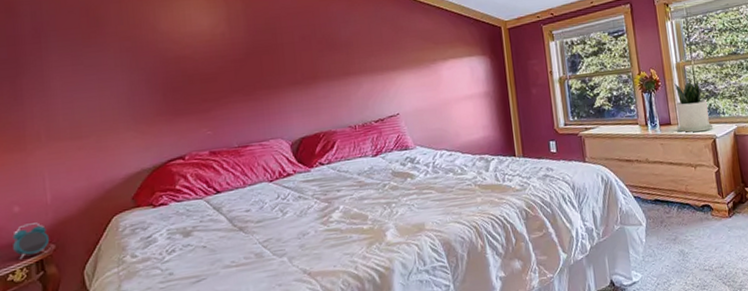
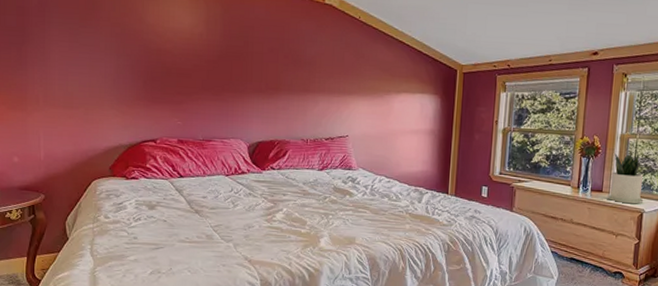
alarm clock: present [12,222,50,261] -> none [11,173,41,203]

